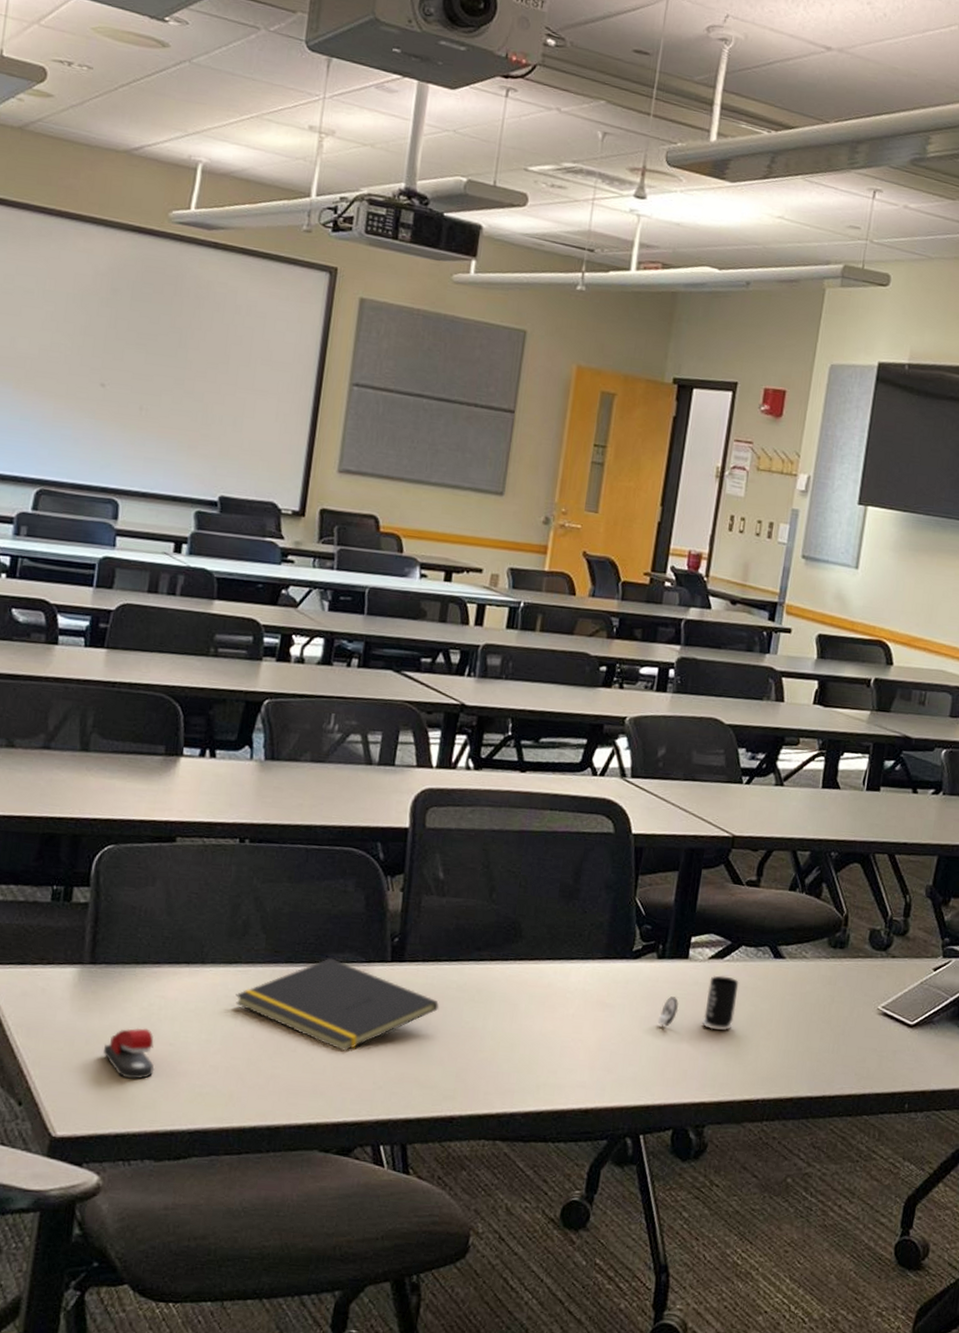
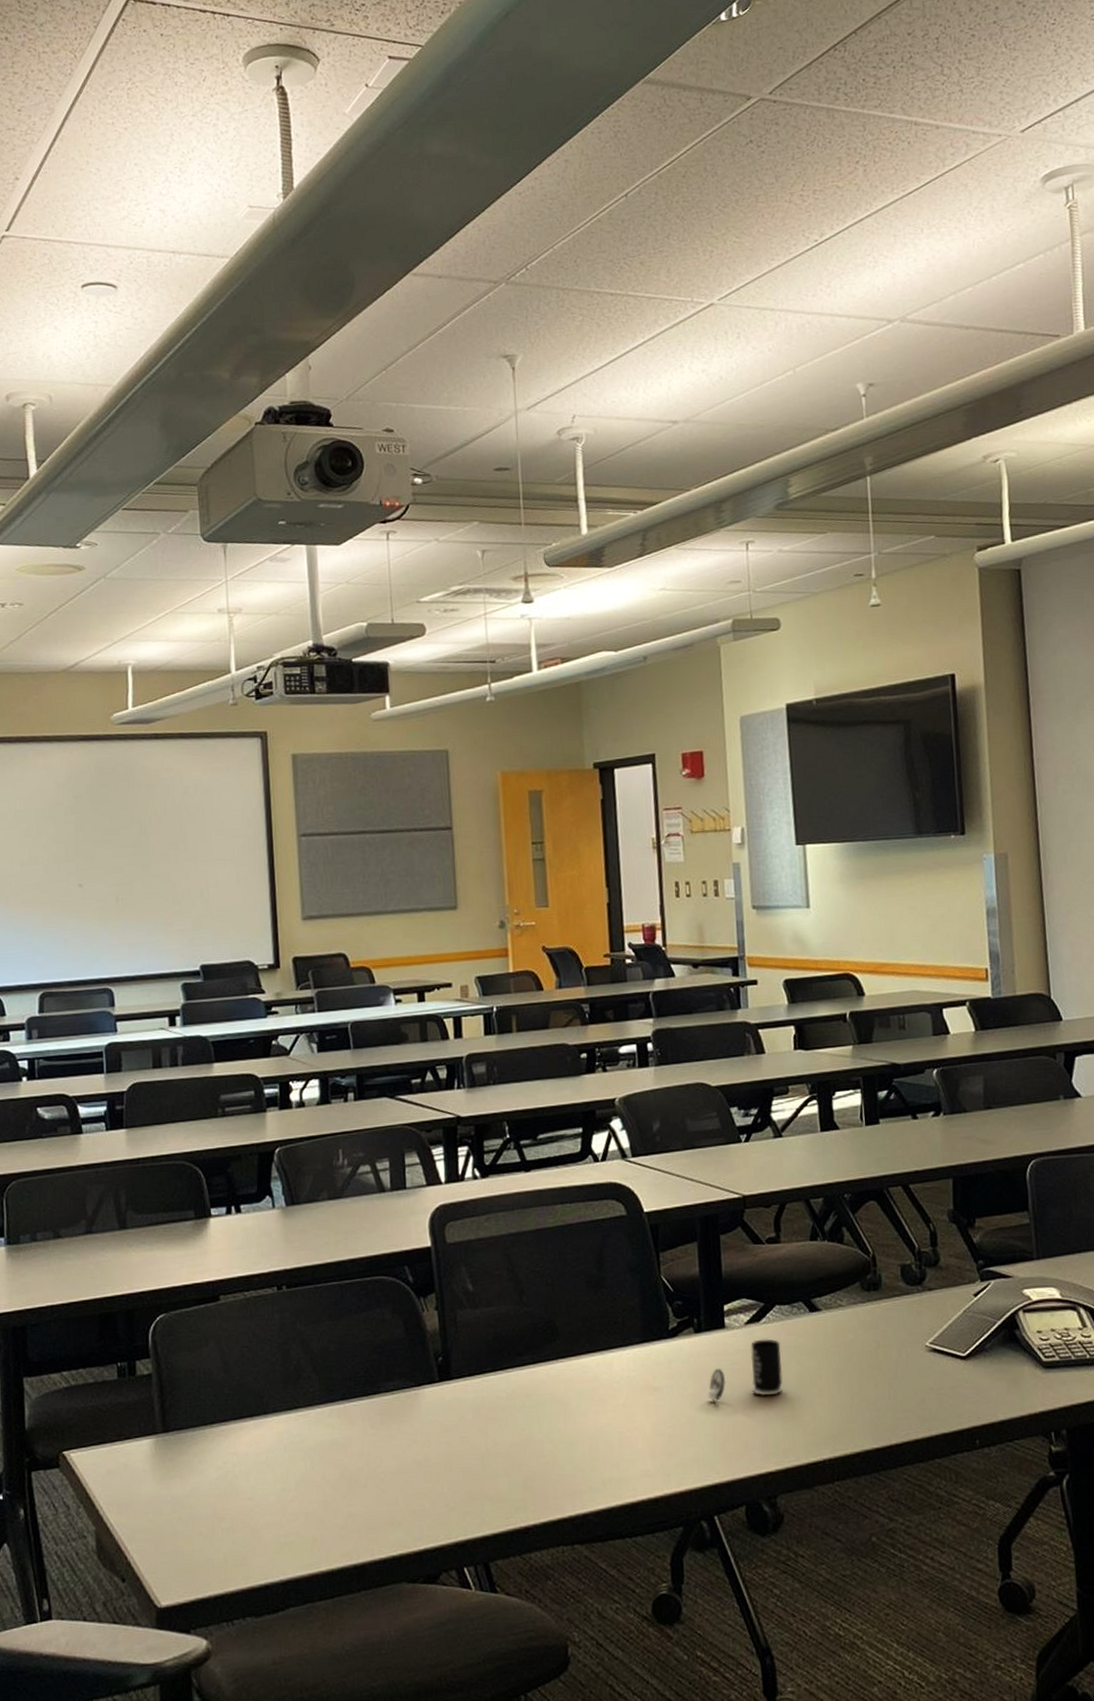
stapler: present [103,1027,155,1079] -> none [189,1487,240,1539]
notepad: present [235,958,440,1051] -> none [301,1388,494,1478]

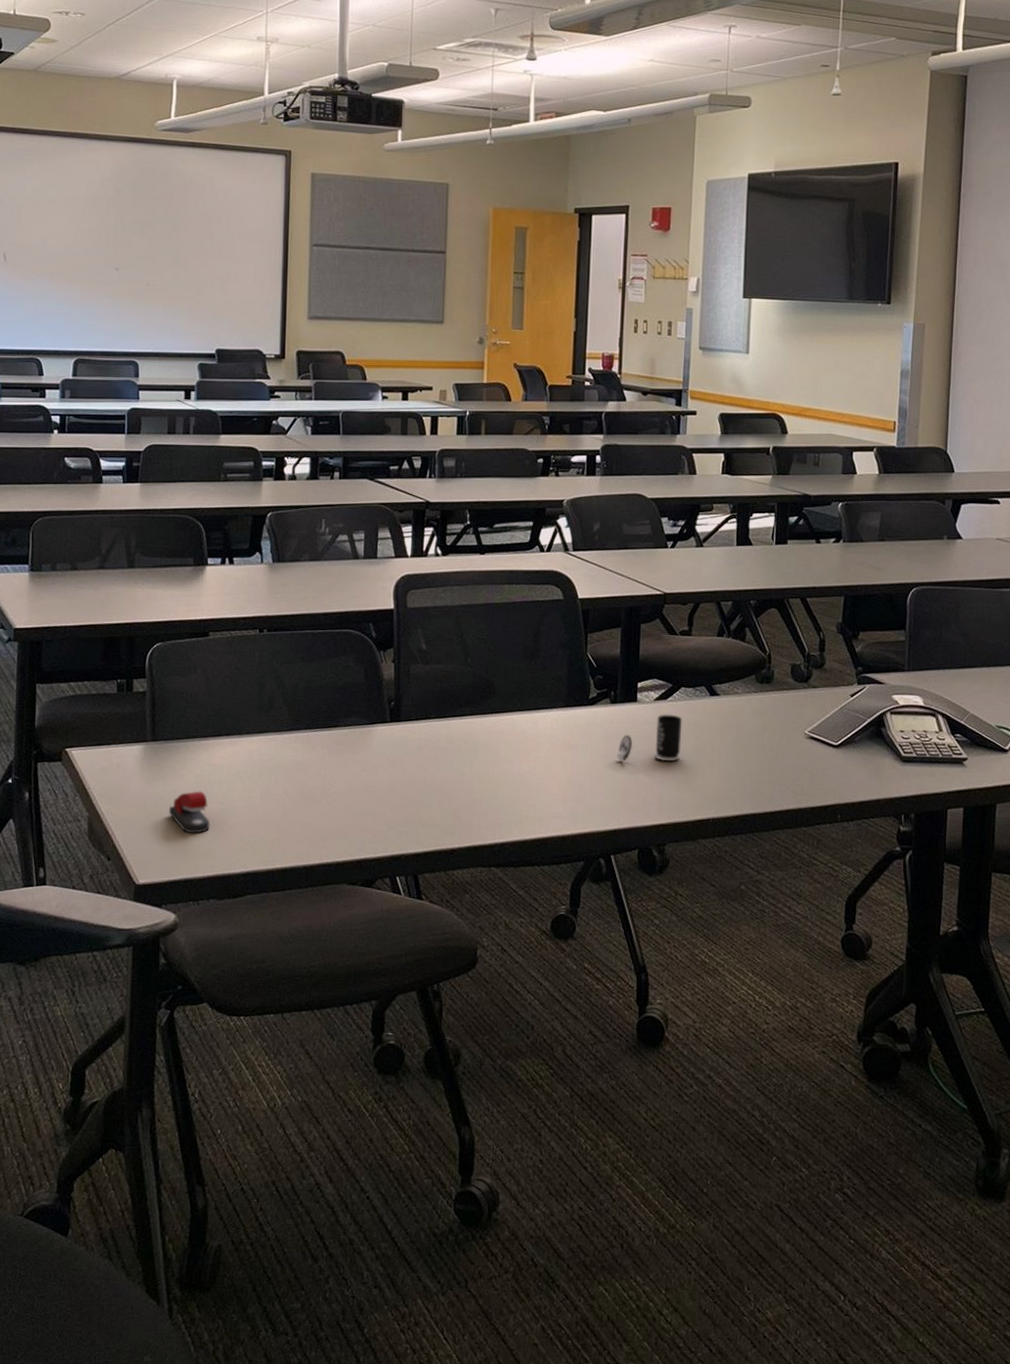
stapler: none [189,1487,240,1539] -> present [169,791,210,833]

